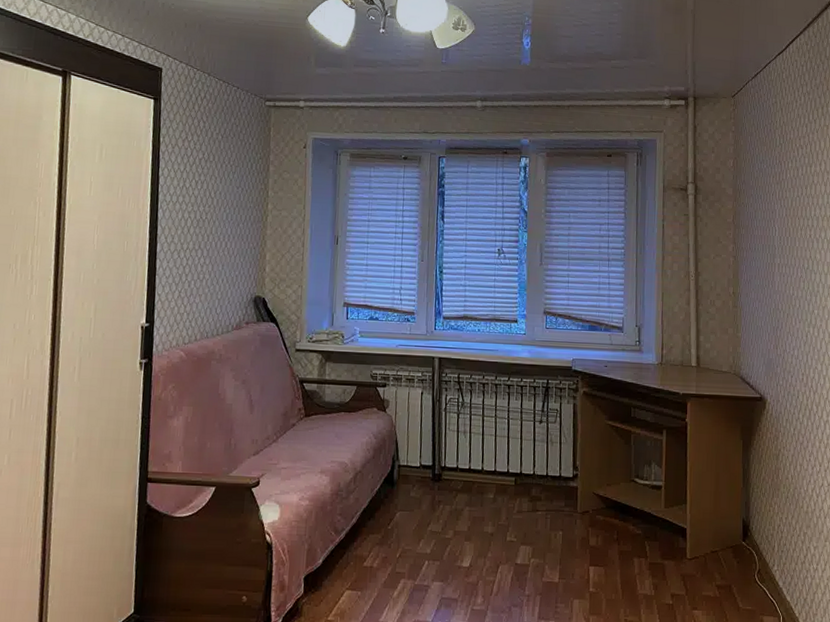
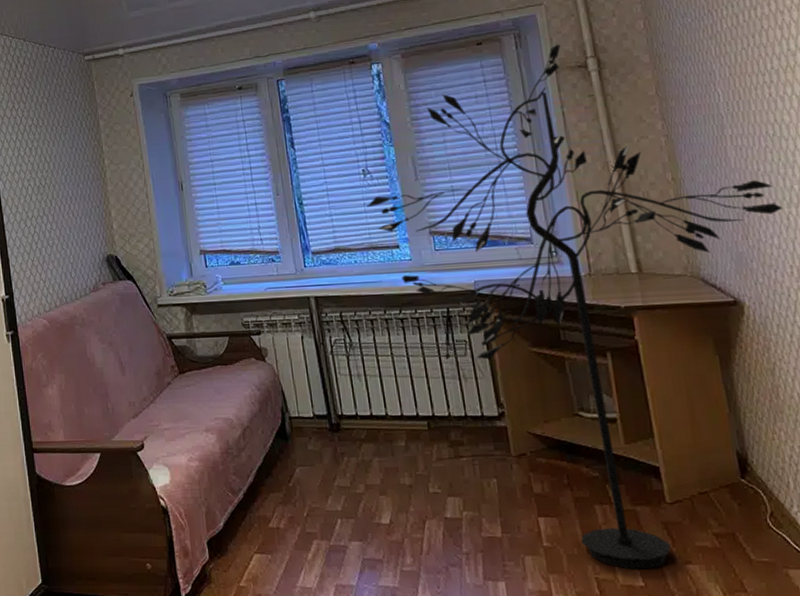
floor lamp: none [496,168,805,614] -> present [366,45,784,570]

